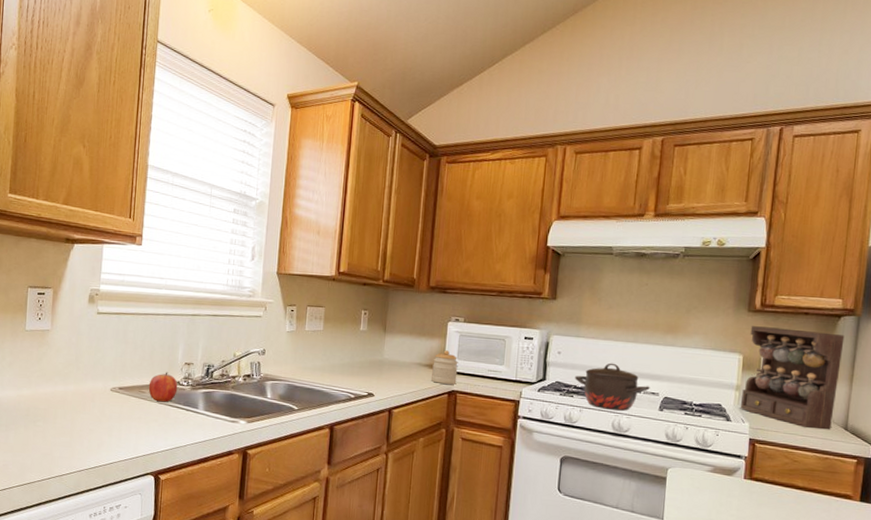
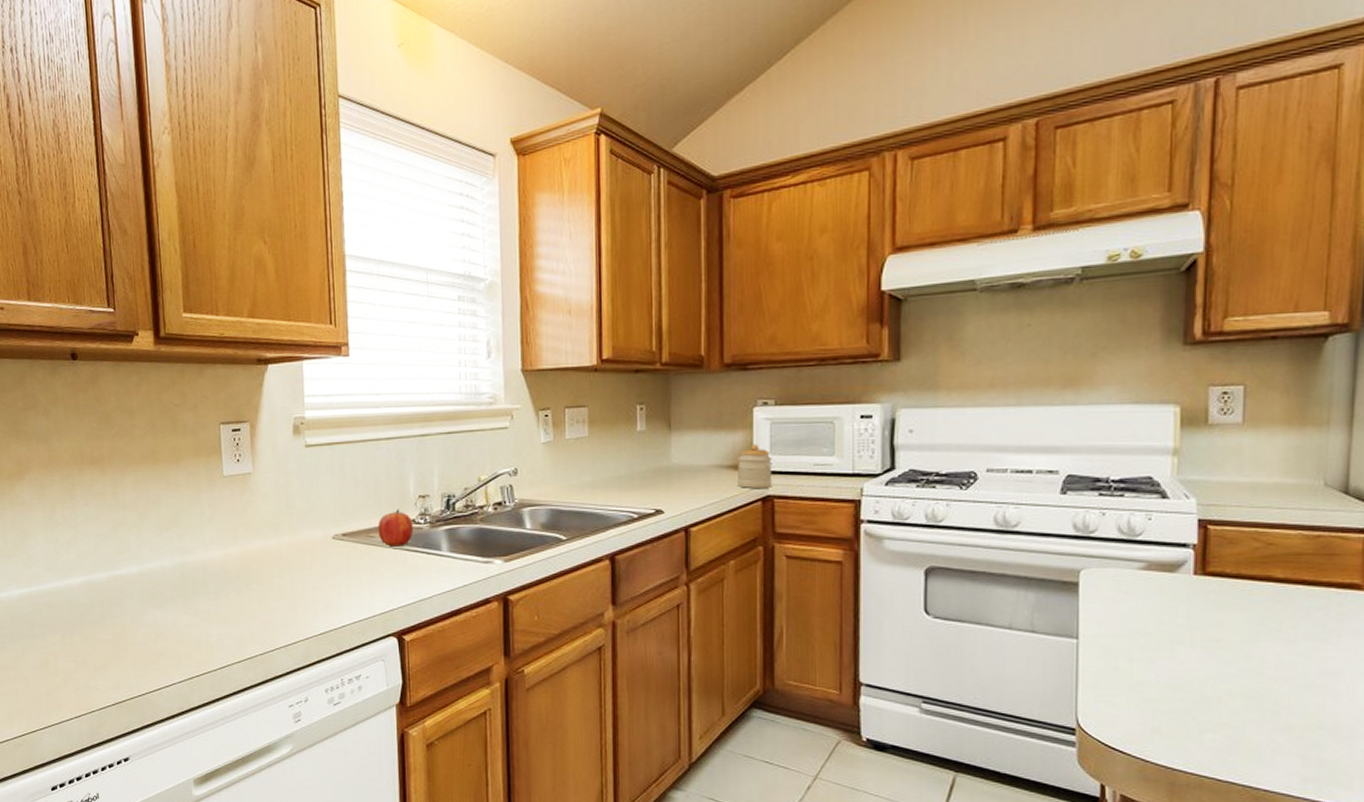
cooking pot: present [575,363,650,412] -> none [936,436,1045,501]
spice rack: present [740,326,845,430] -> none [1180,361,1336,498]

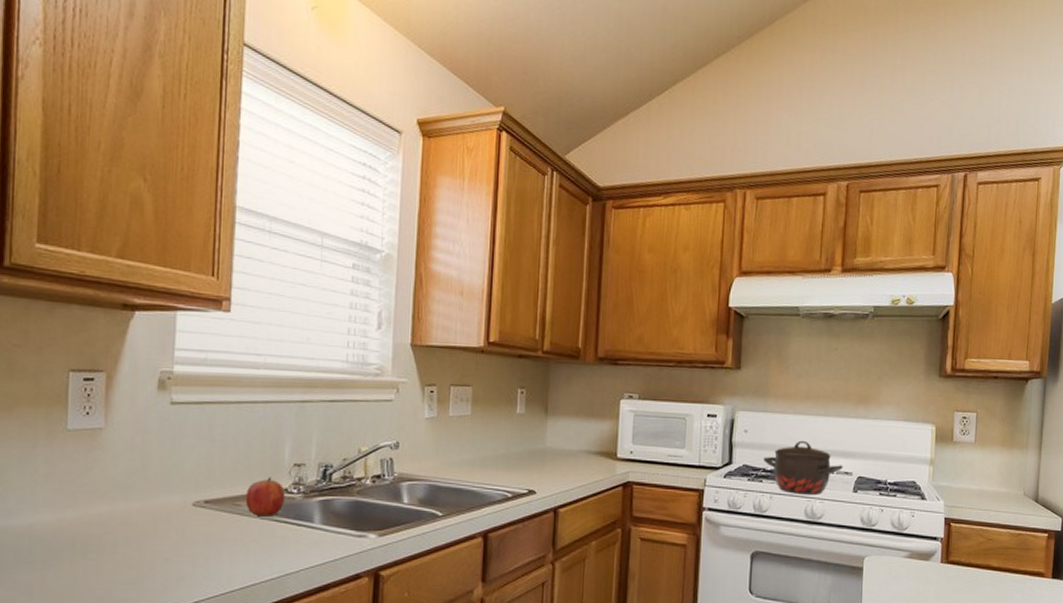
jar: present [736,444,772,488] -> none [602,434,634,474]
cooking pot: none [936,436,1045,501] -> present [764,440,843,496]

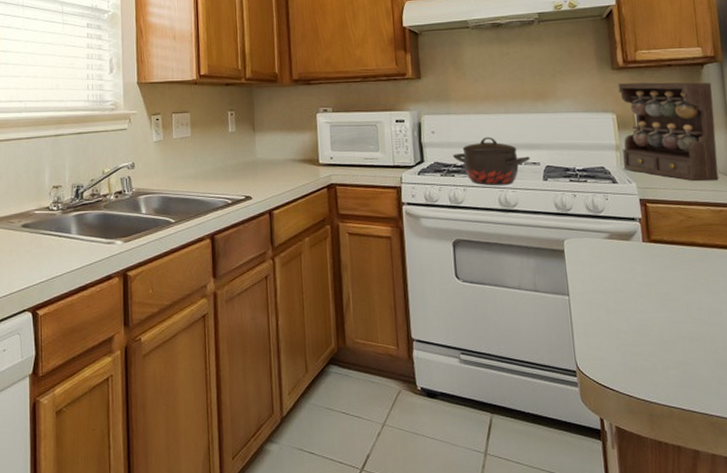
fruit: present [245,477,286,517] -> none [17,198,48,231]
spice rack: none [934,393,1032,504] -> present [618,82,719,182]

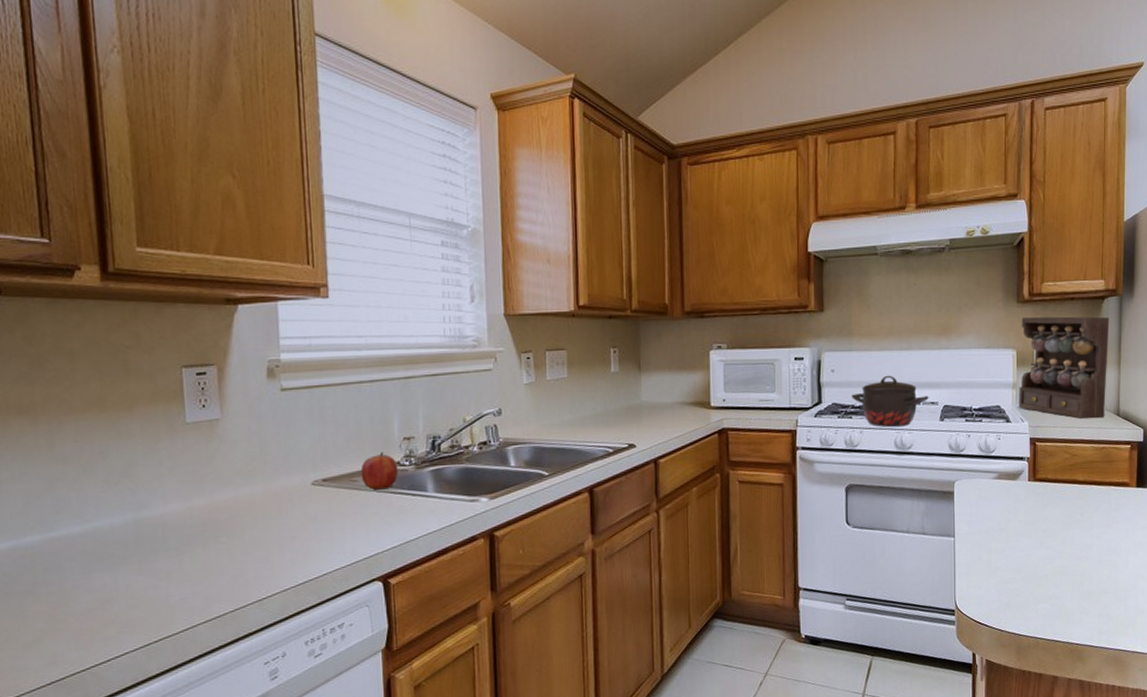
fruit: none [17,198,48,231] -> present [360,452,399,490]

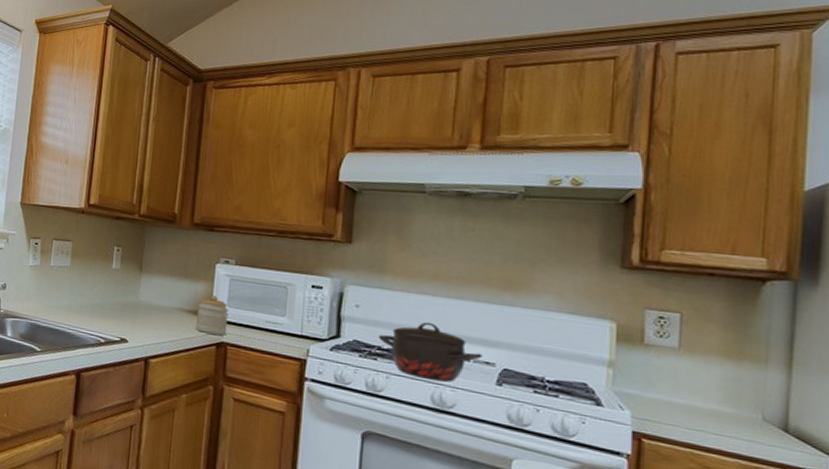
jar: none [697,383,726,422] -> present [195,295,229,335]
spice rack: present [1018,316,1109,420] -> none [615,286,774,431]

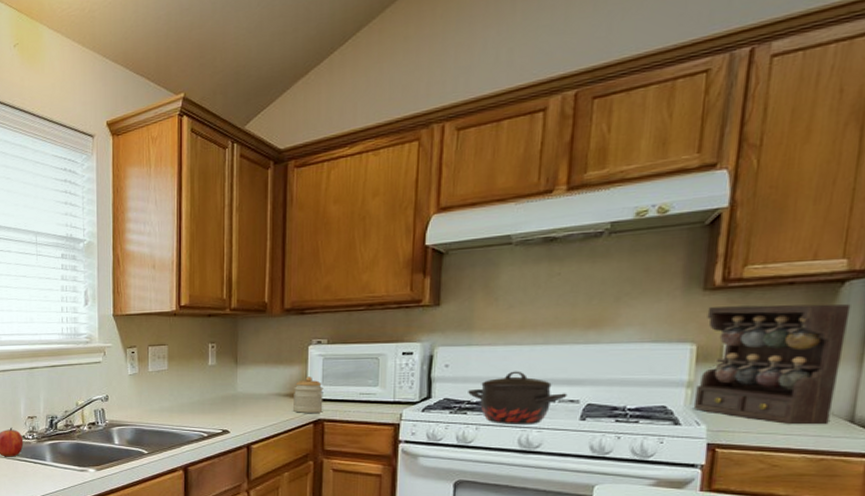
spice rack: none [615,286,774,431] -> present [693,304,851,425]

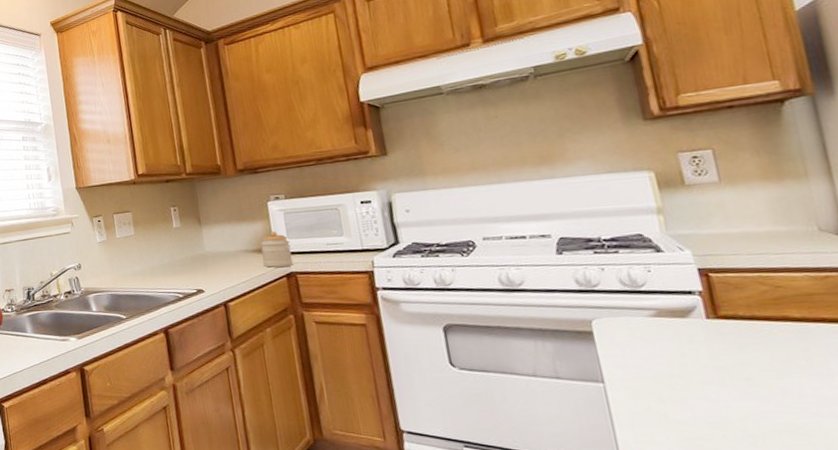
cooking pot: present [468,371,568,426] -> none [435,210,537,265]
spice rack: present [693,304,851,425] -> none [654,122,820,244]

